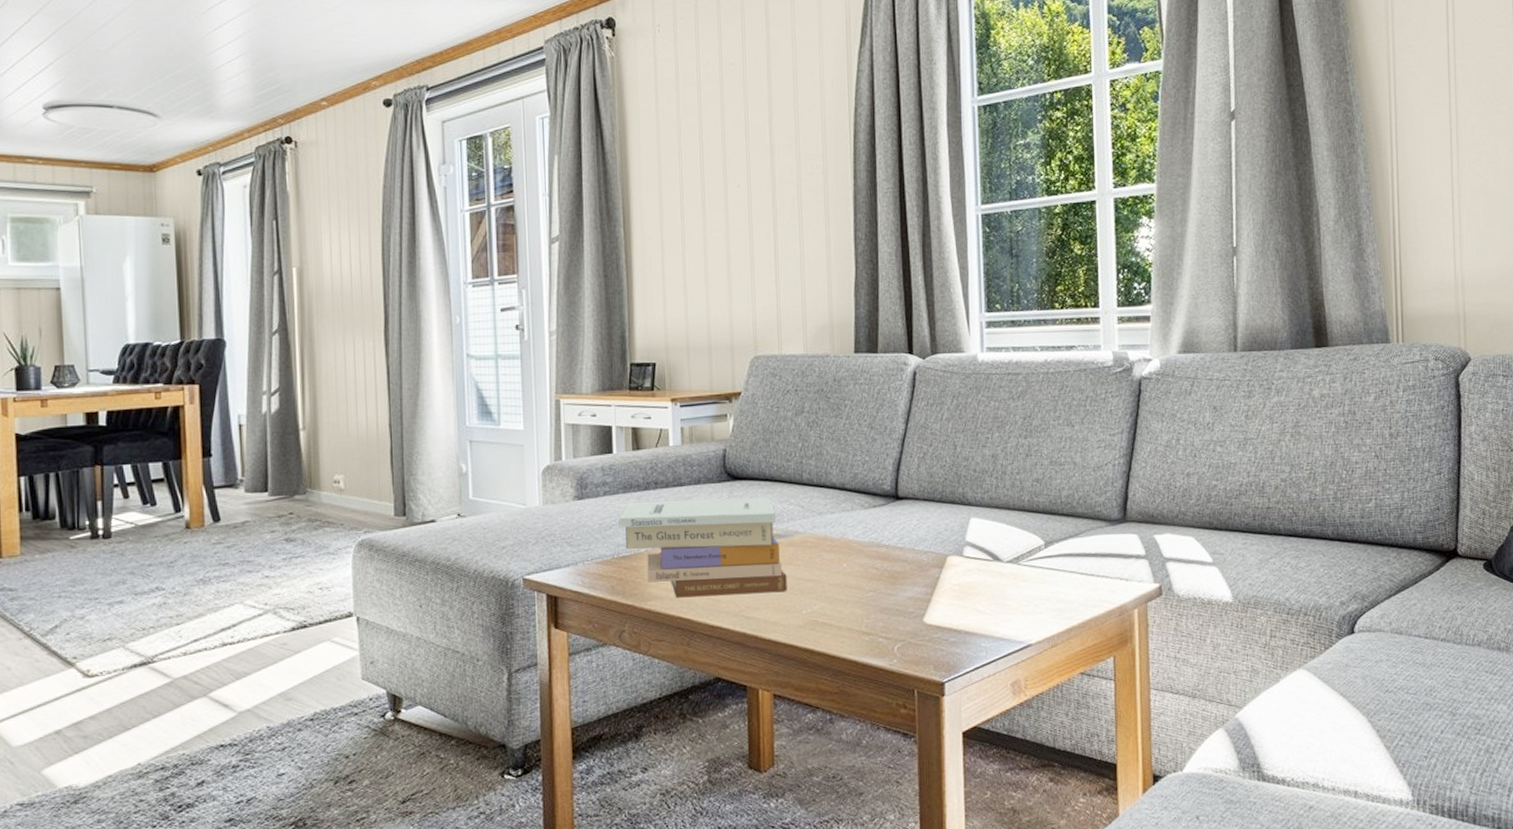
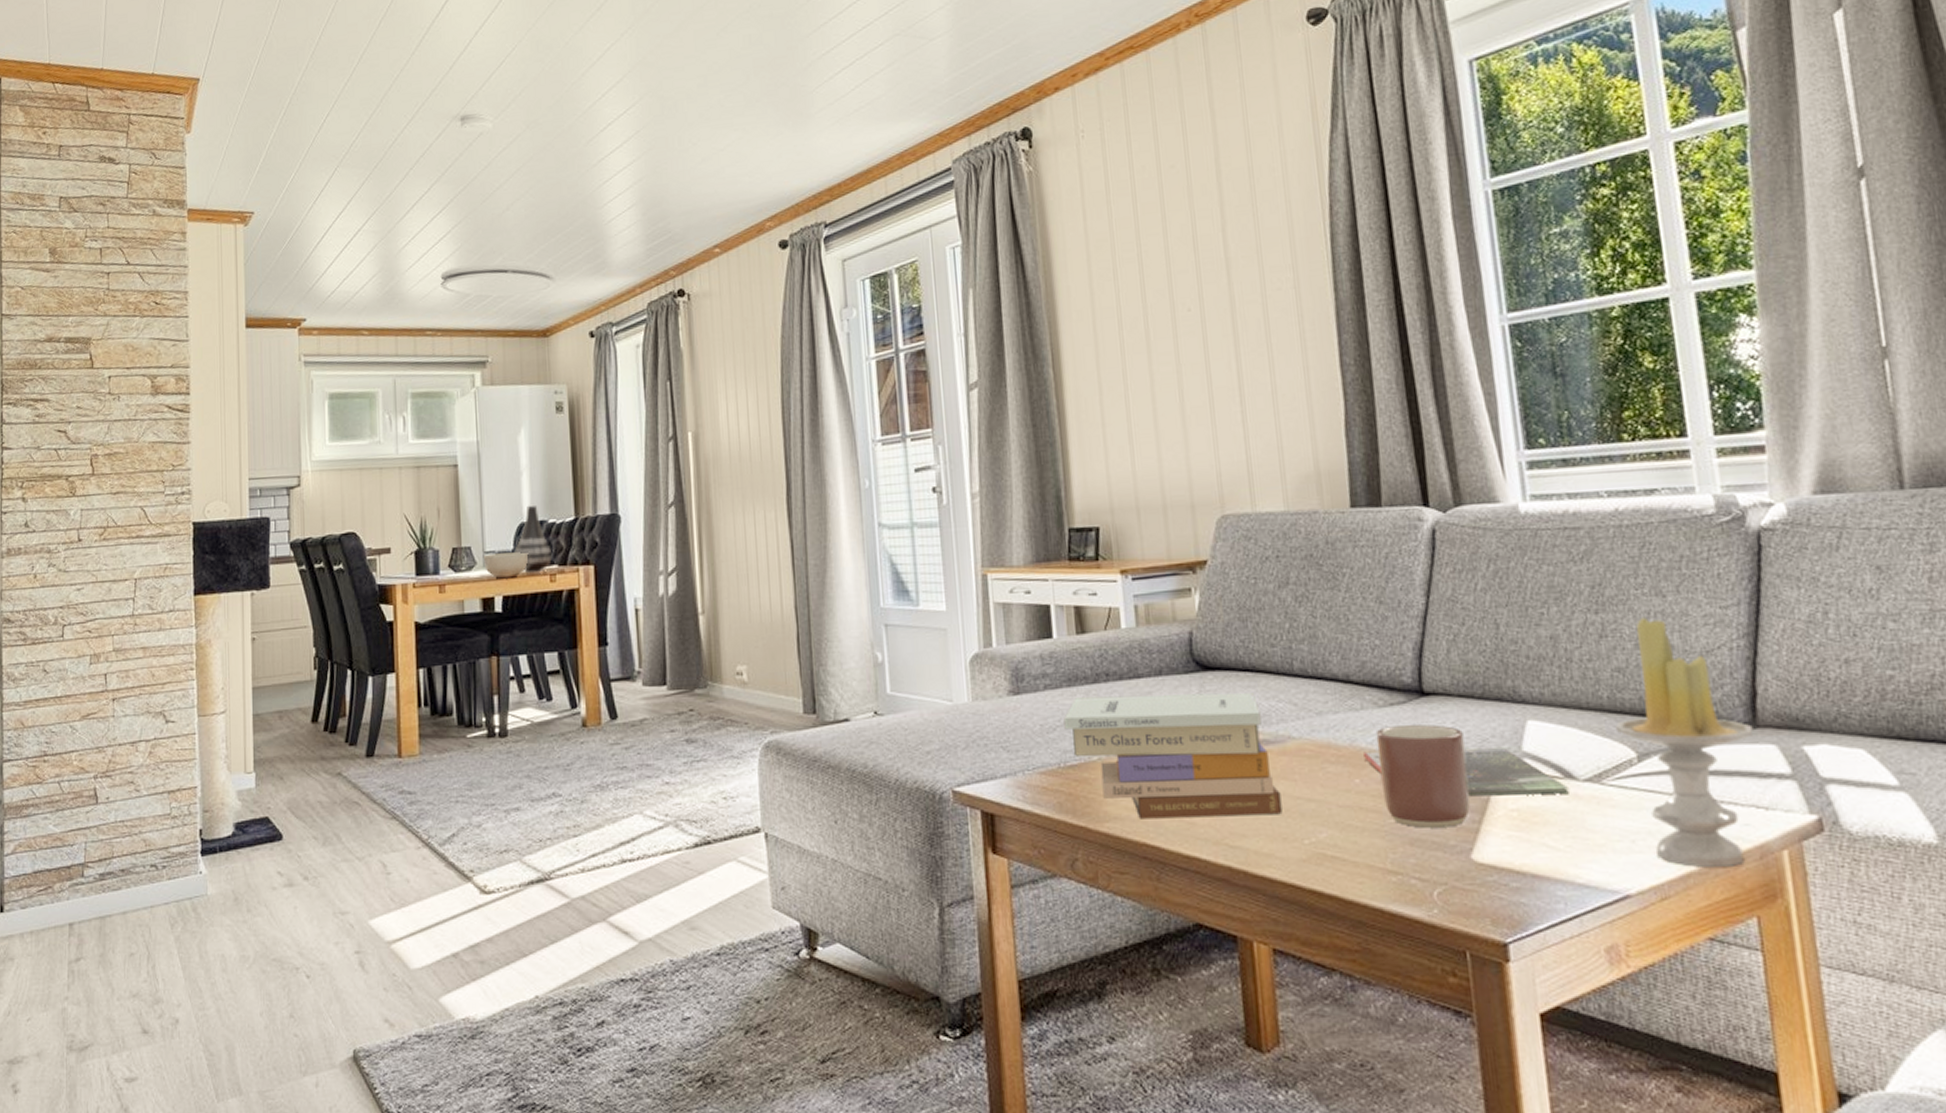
bowl: none [86,371,134,395] -> present [483,552,529,579]
vase: none [119,328,157,391] -> present [515,504,552,574]
magazine: none [851,539,997,575] -> present [1363,748,1571,797]
mug: none [861,521,926,600] -> present [1375,724,1471,828]
candle: none [1032,441,1123,623] -> present [1616,617,1754,867]

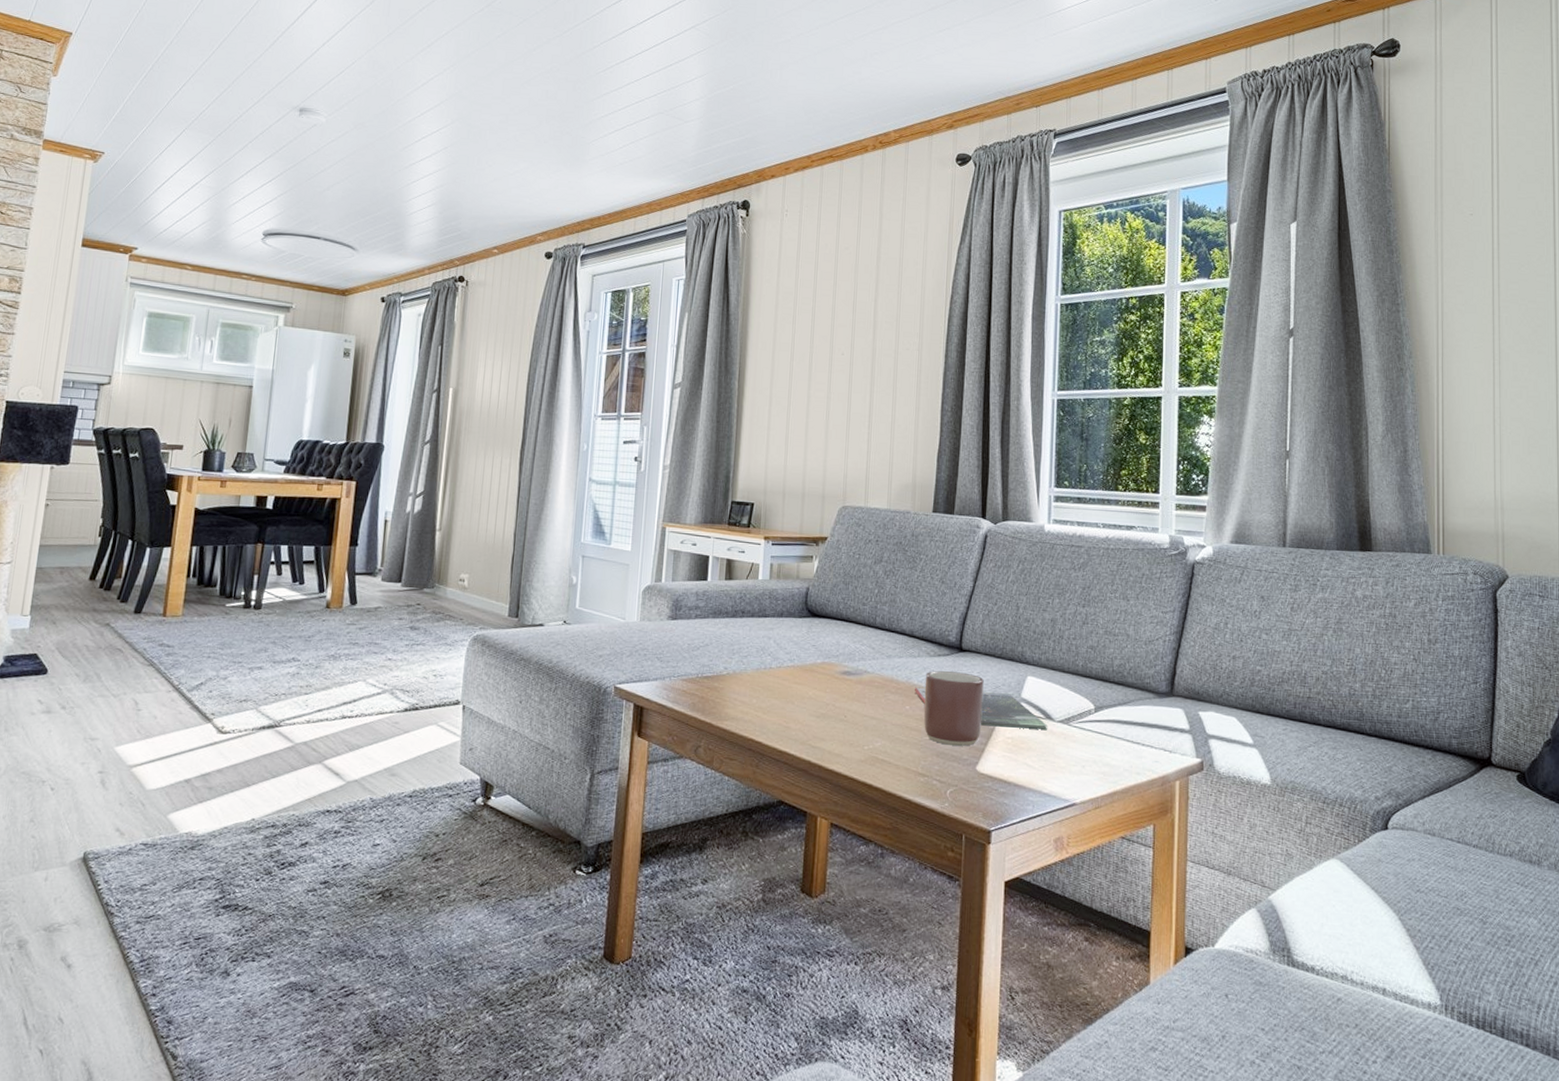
bowl: present [483,552,529,579] -> none [262,461,303,483]
vase: present [515,504,552,574] -> none [290,426,322,482]
books: present [1063,692,1283,819] -> none [706,627,853,727]
candle: present [1616,617,1754,867] -> none [1084,613,1170,789]

